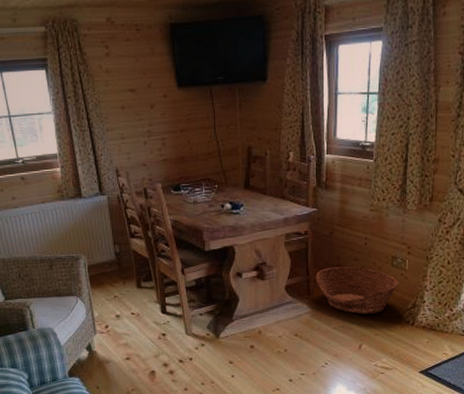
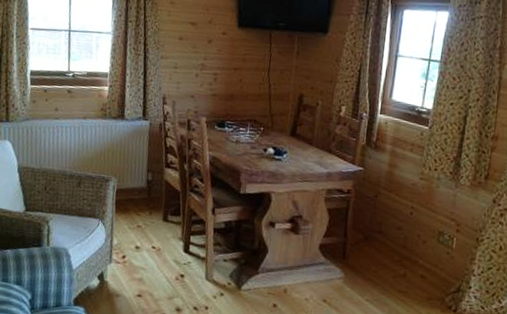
basket: present [315,266,399,315] -> none [353,232,444,292]

